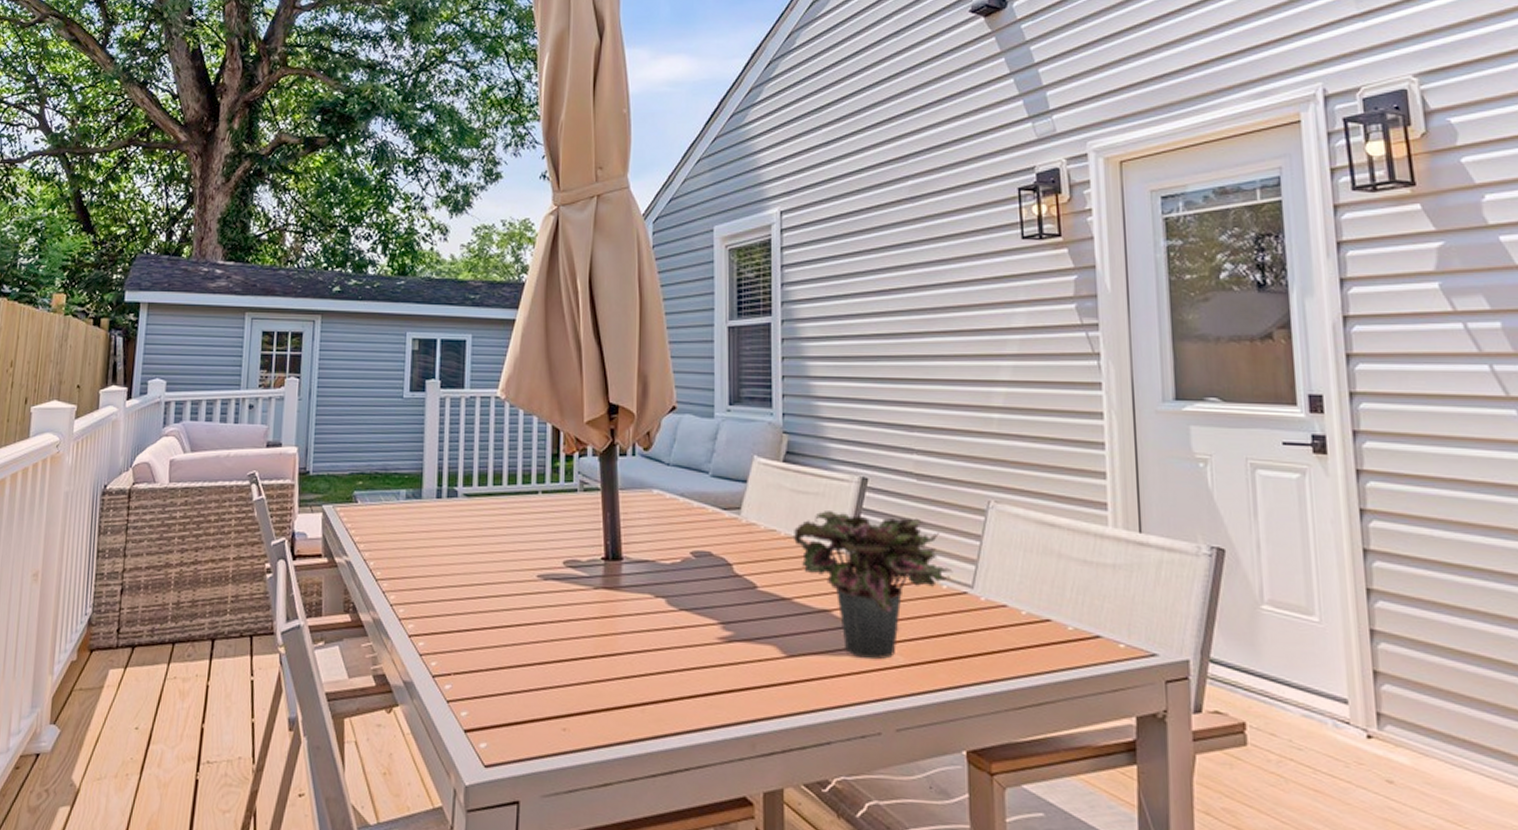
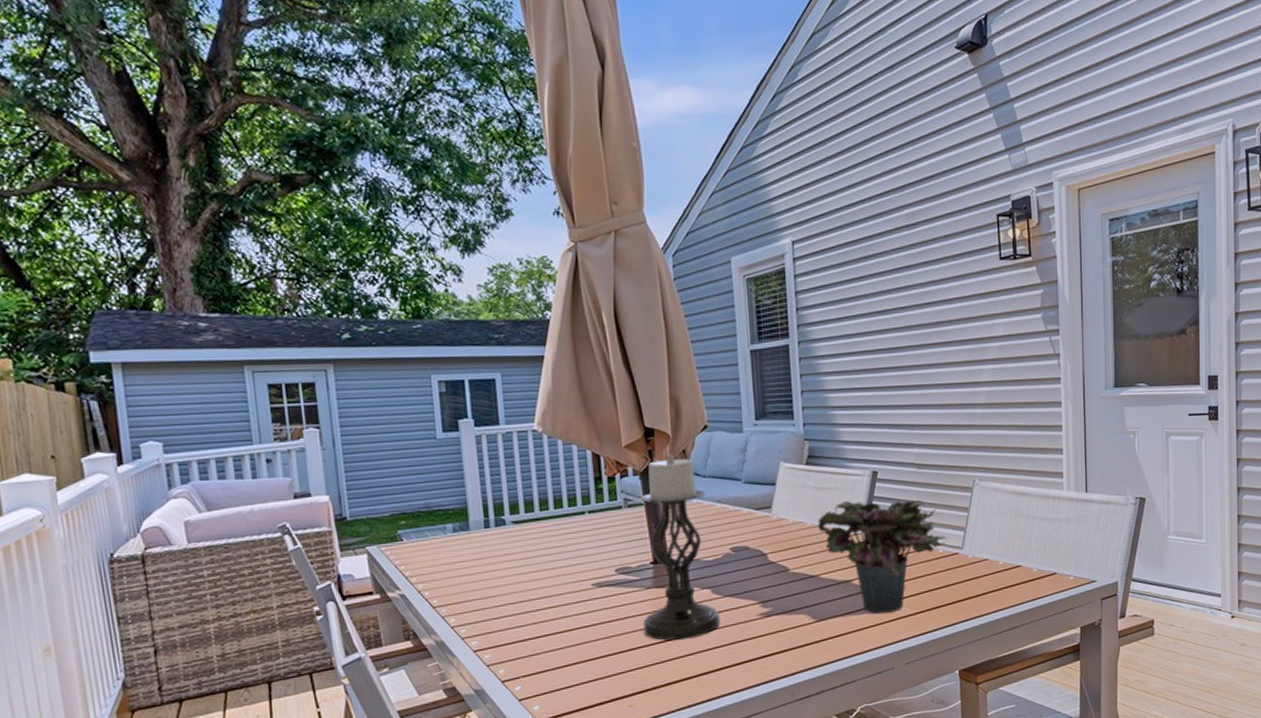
candle holder: none [586,436,673,656] -> present [640,454,720,641]

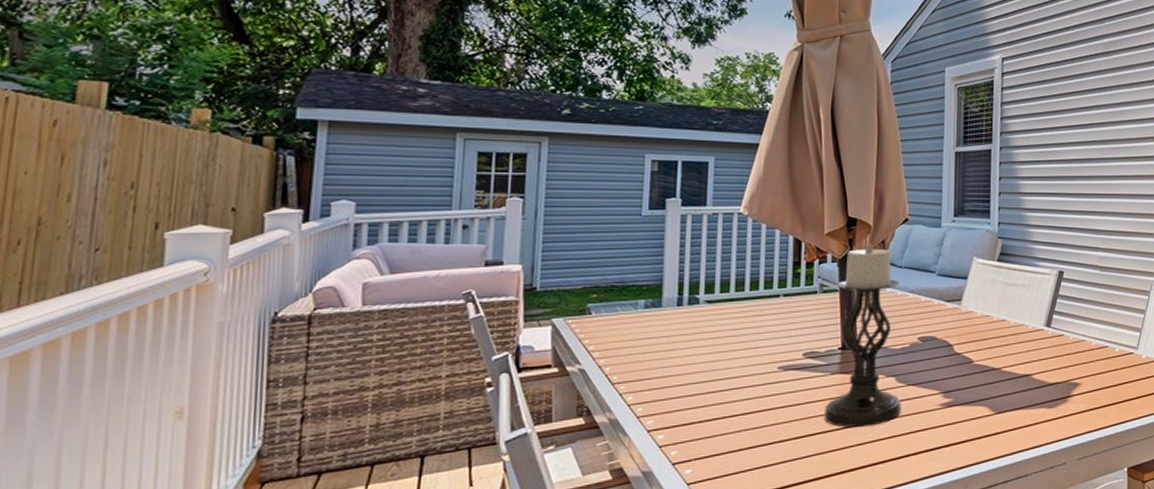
potted plant: present [818,499,947,614] -> none [1004,298,1124,409]

